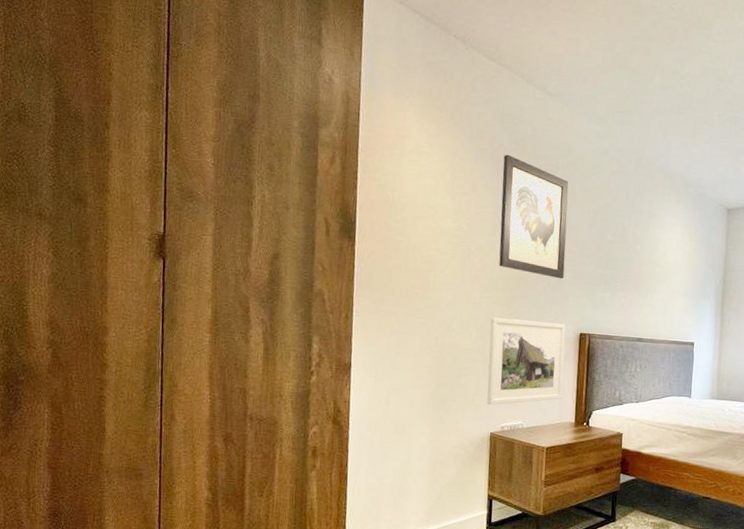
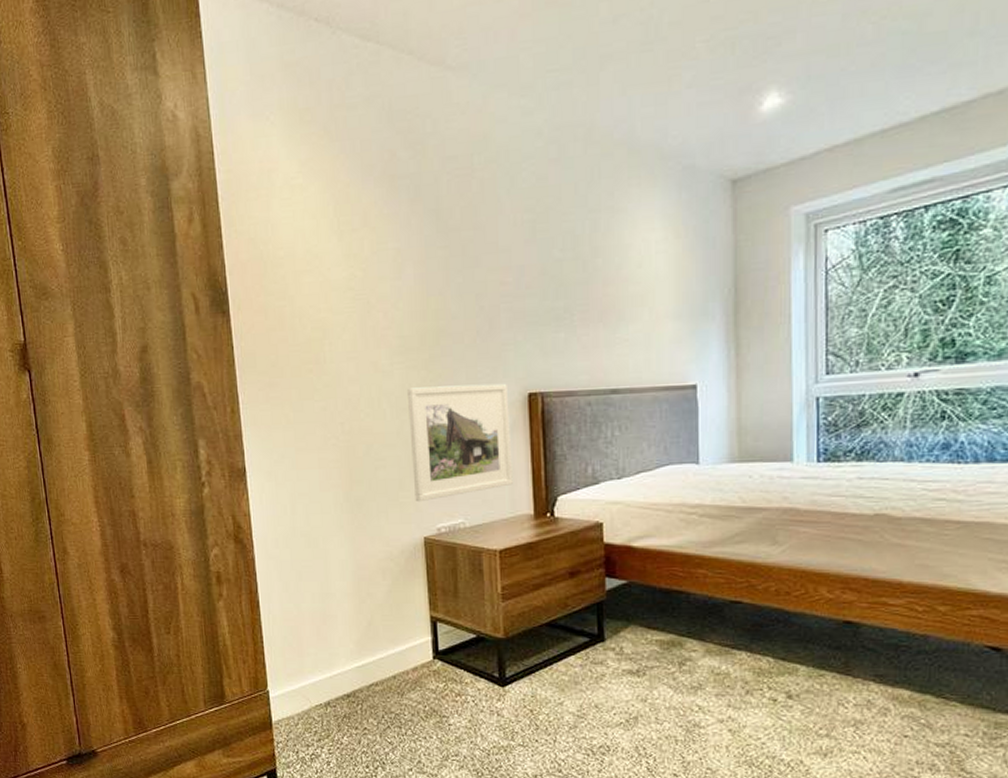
wall art: present [499,154,569,279] -> none [399,165,498,324]

